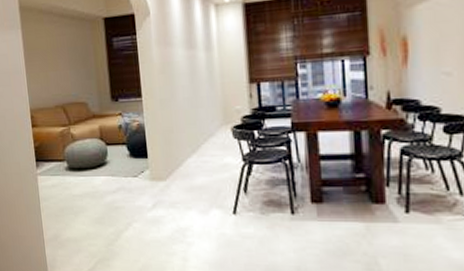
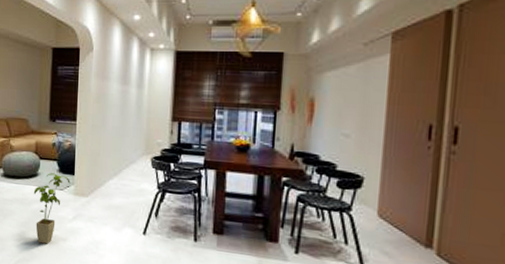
house plant: none [104,159,145,239] -> present [33,173,71,244]

